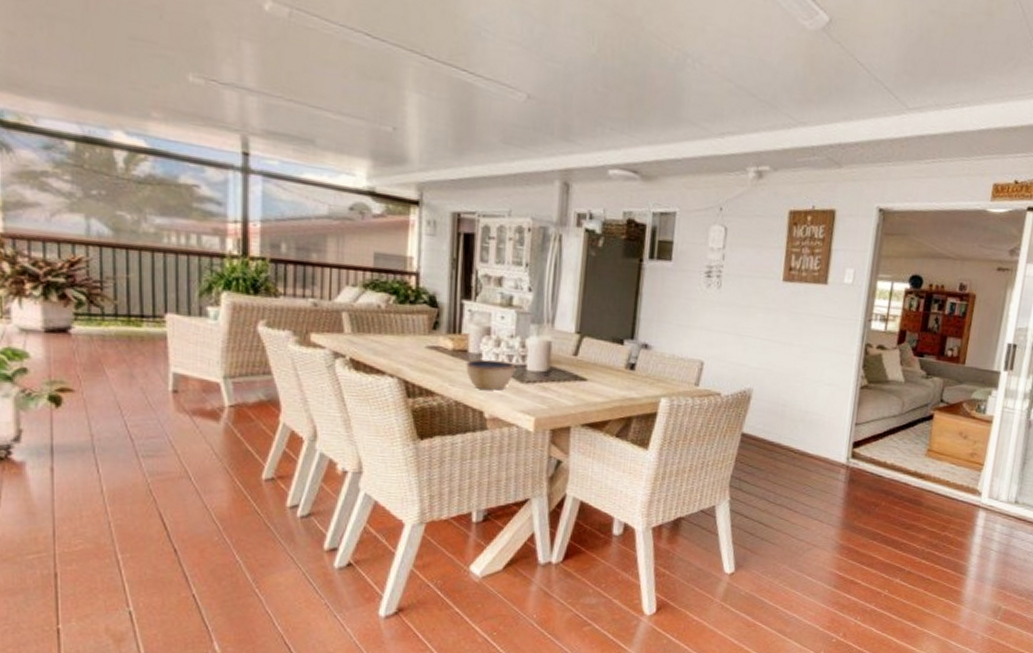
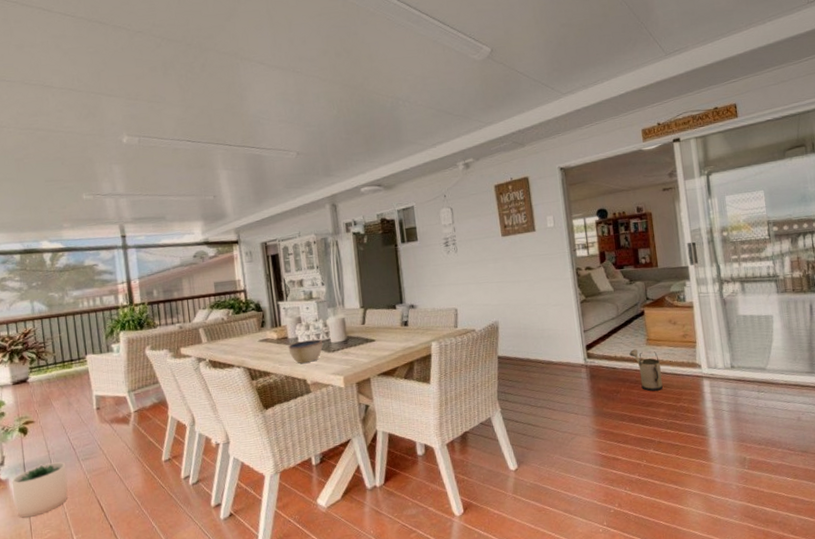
planter: none [31,452,117,519] -> present [12,462,68,518]
watering can: none [902,458,936,513] -> present [629,349,663,392]

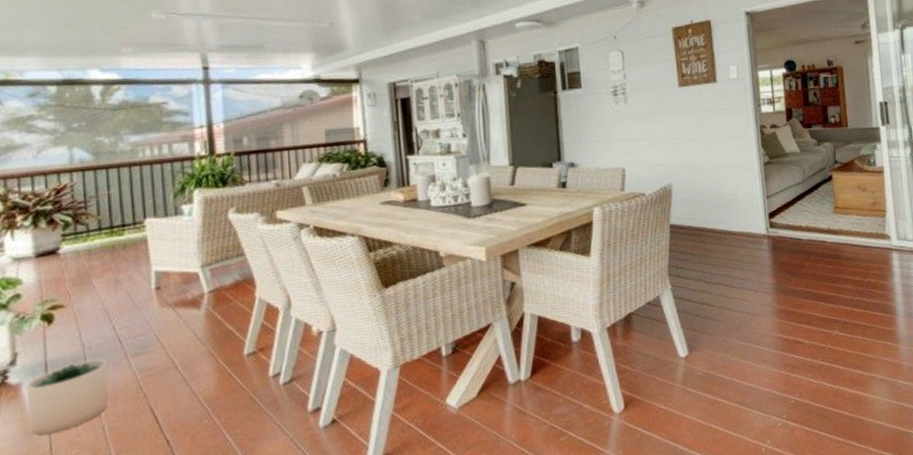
bowl: present [288,339,323,364] -> none [417,202,462,232]
watering can: present [629,349,663,392] -> none [815,218,850,266]

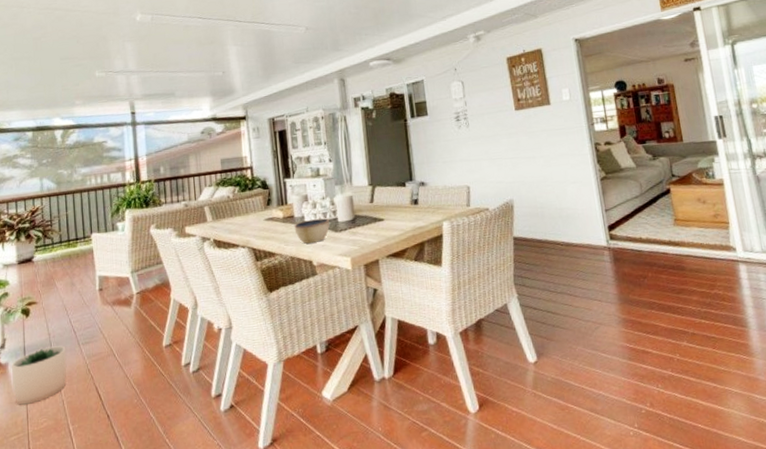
bowl: none [417,202,462,232] -> present [294,218,330,244]

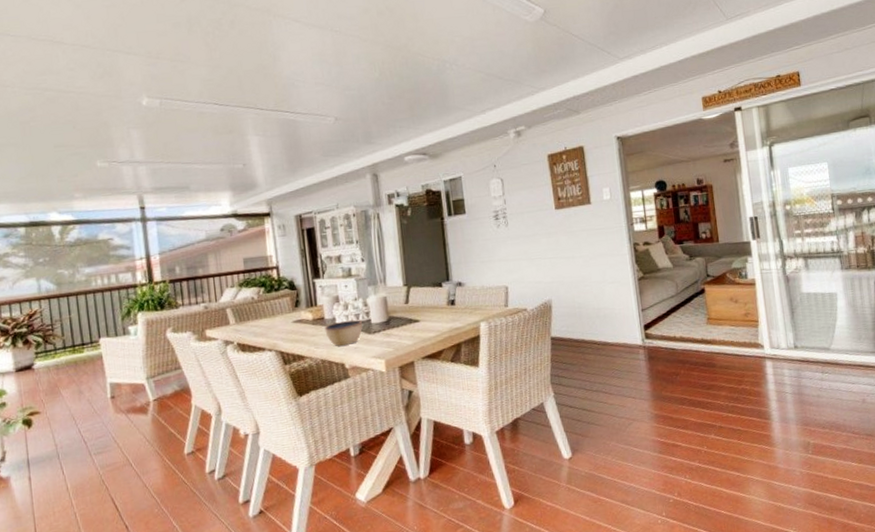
planter: present [12,345,67,405] -> none [14,456,78,520]

